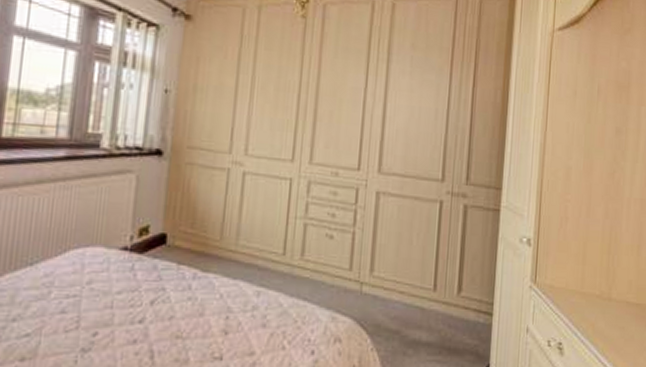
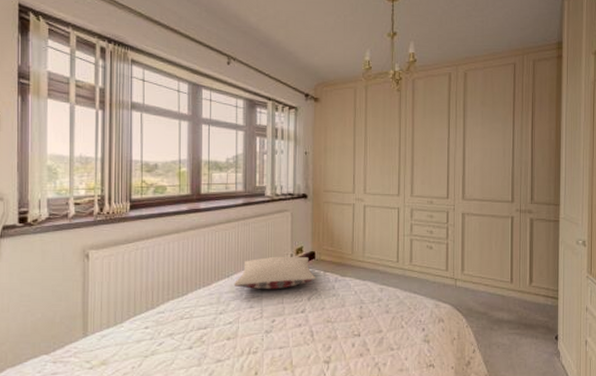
pillow: none [38,237,166,288] -> present [233,256,316,290]

